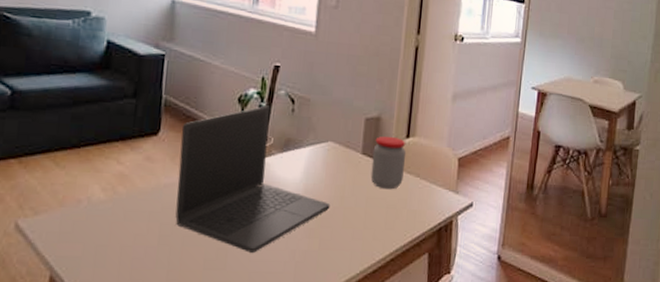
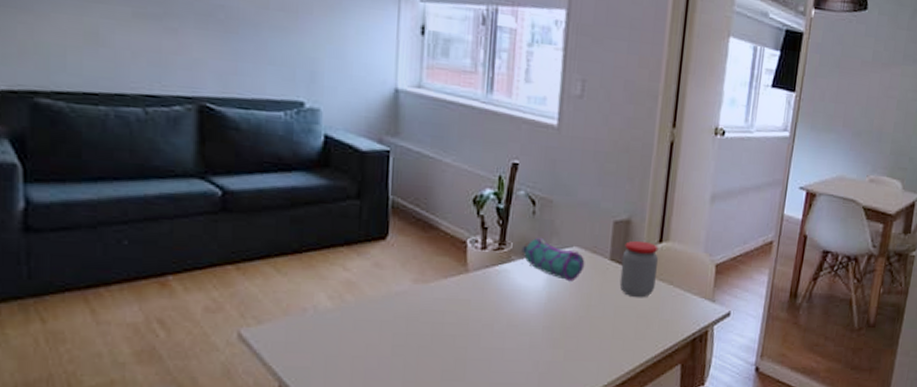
laptop: present [175,105,331,253] -> none [409,207,576,364]
pencil case: none [281,132,339,174] -> present [521,237,585,282]

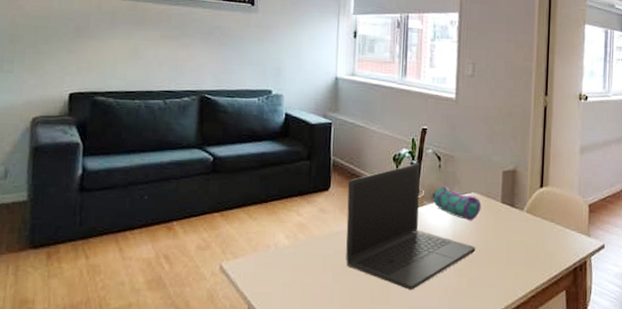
laptop: none [409,207,576,364] -> present [346,163,476,290]
jar: present [619,240,659,298] -> none [510,186,541,234]

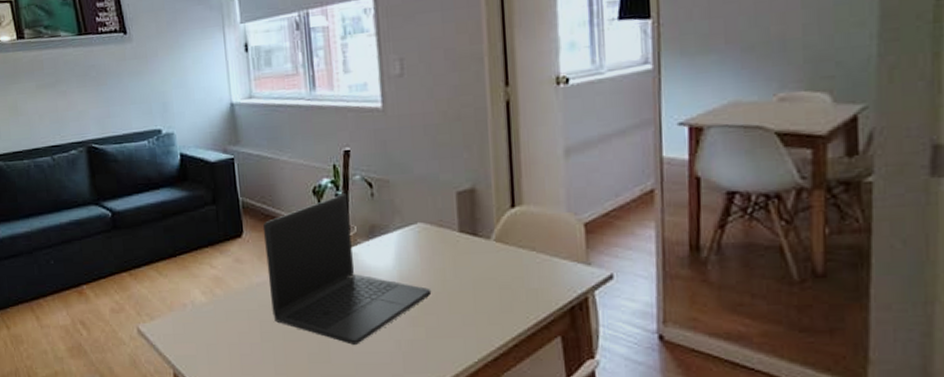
pencil case: present [431,185,482,221] -> none [365,217,433,258]

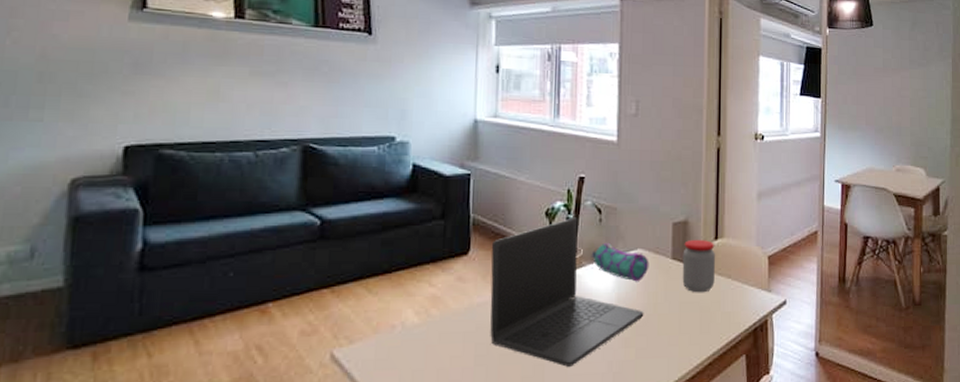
pencil case: none [365,217,433,258] -> present [591,242,649,282]
jar: none [472,208,515,269] -> present [682,239,716,293]

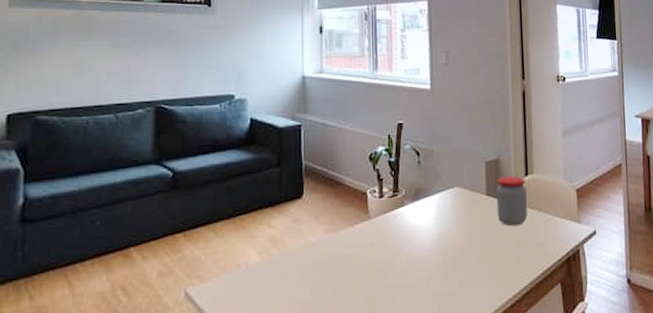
laptop: present [490,217,644,367] -> none [322,160,464,299]
pencil case: present [591,242,649,282] -> none [412,182,466,218]

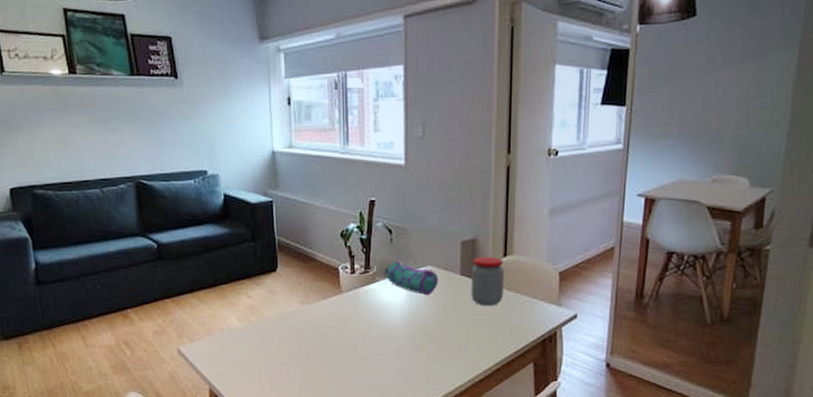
pencil case: none [412,182,466,218] -> present [384,260,439,296]

